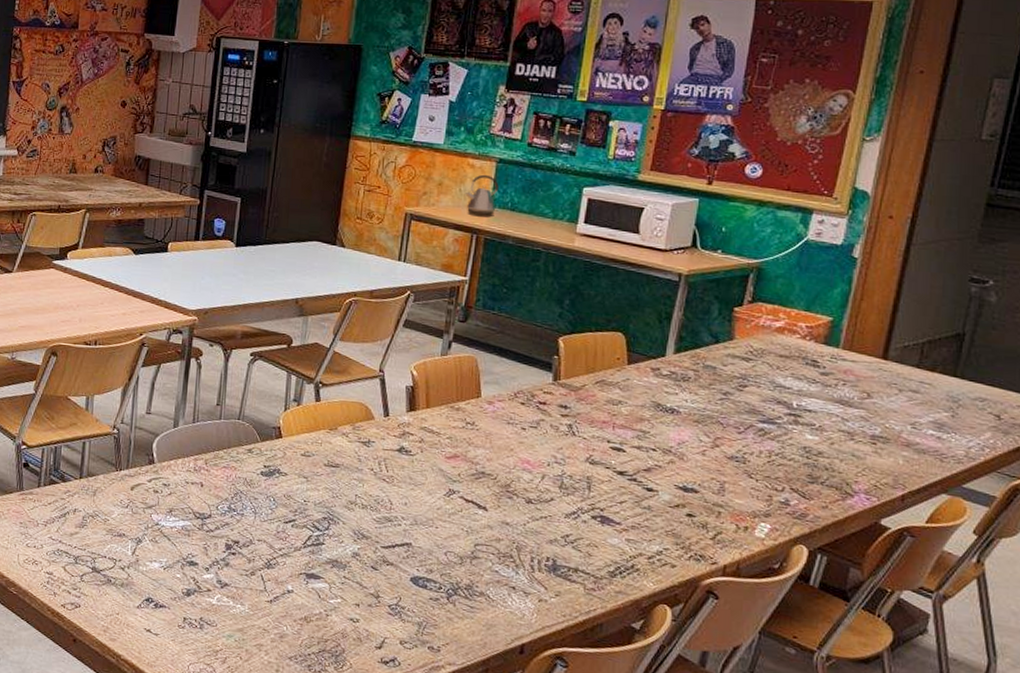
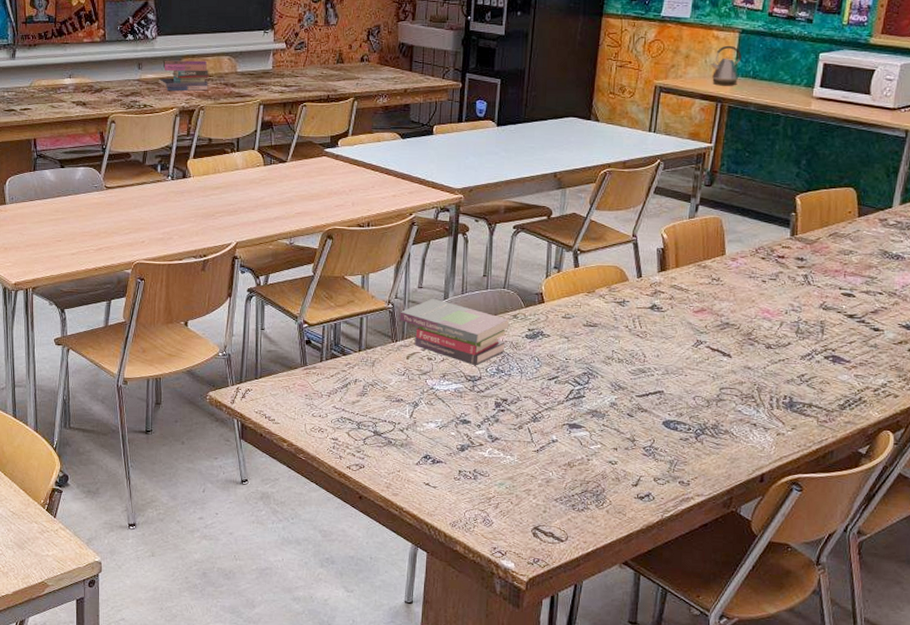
books: none [125,425,243,502] -> present [399,298,509,365]

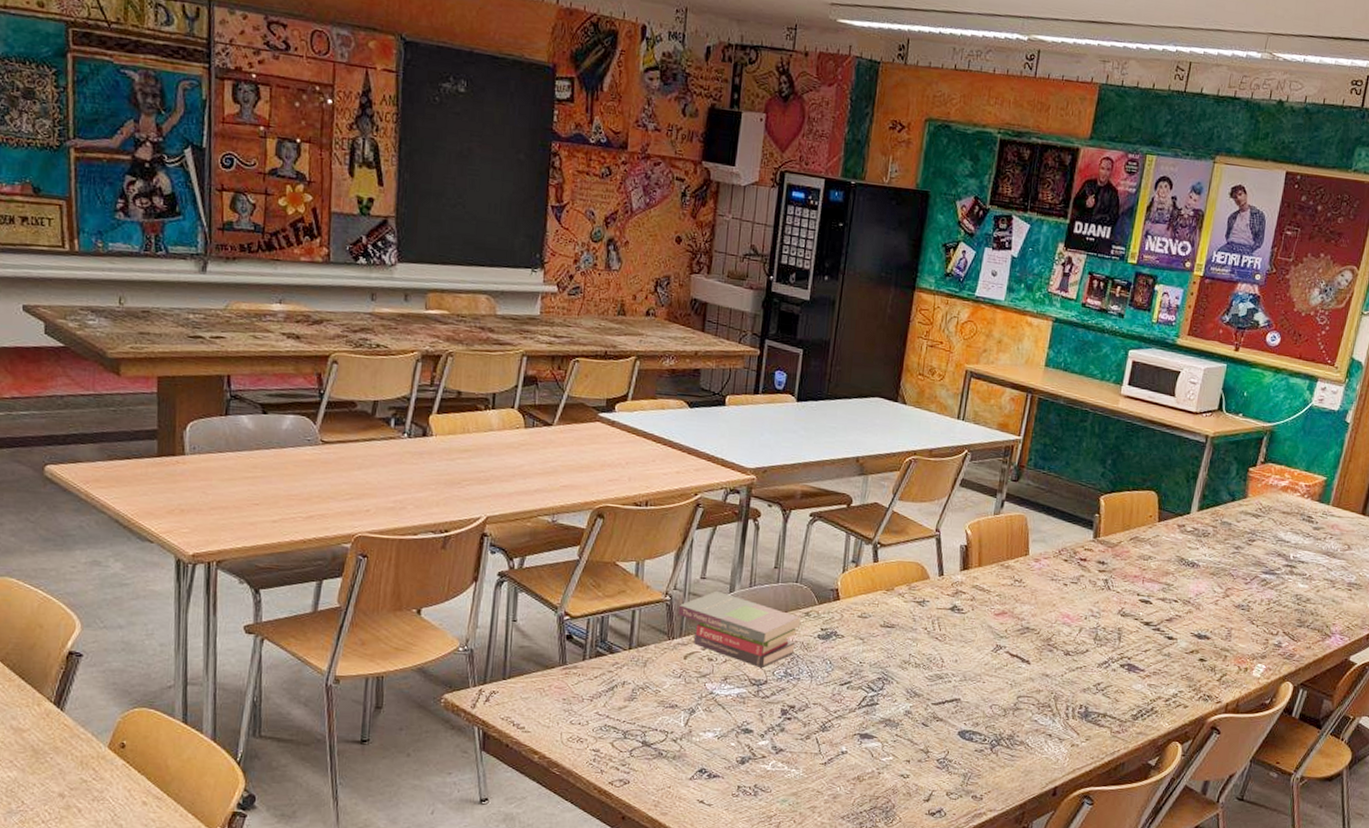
books: present [159,60,210,91] -> none [397,292,462,334]
kettle: present [710,45,742,86] -> none [1022,333,1054,377]

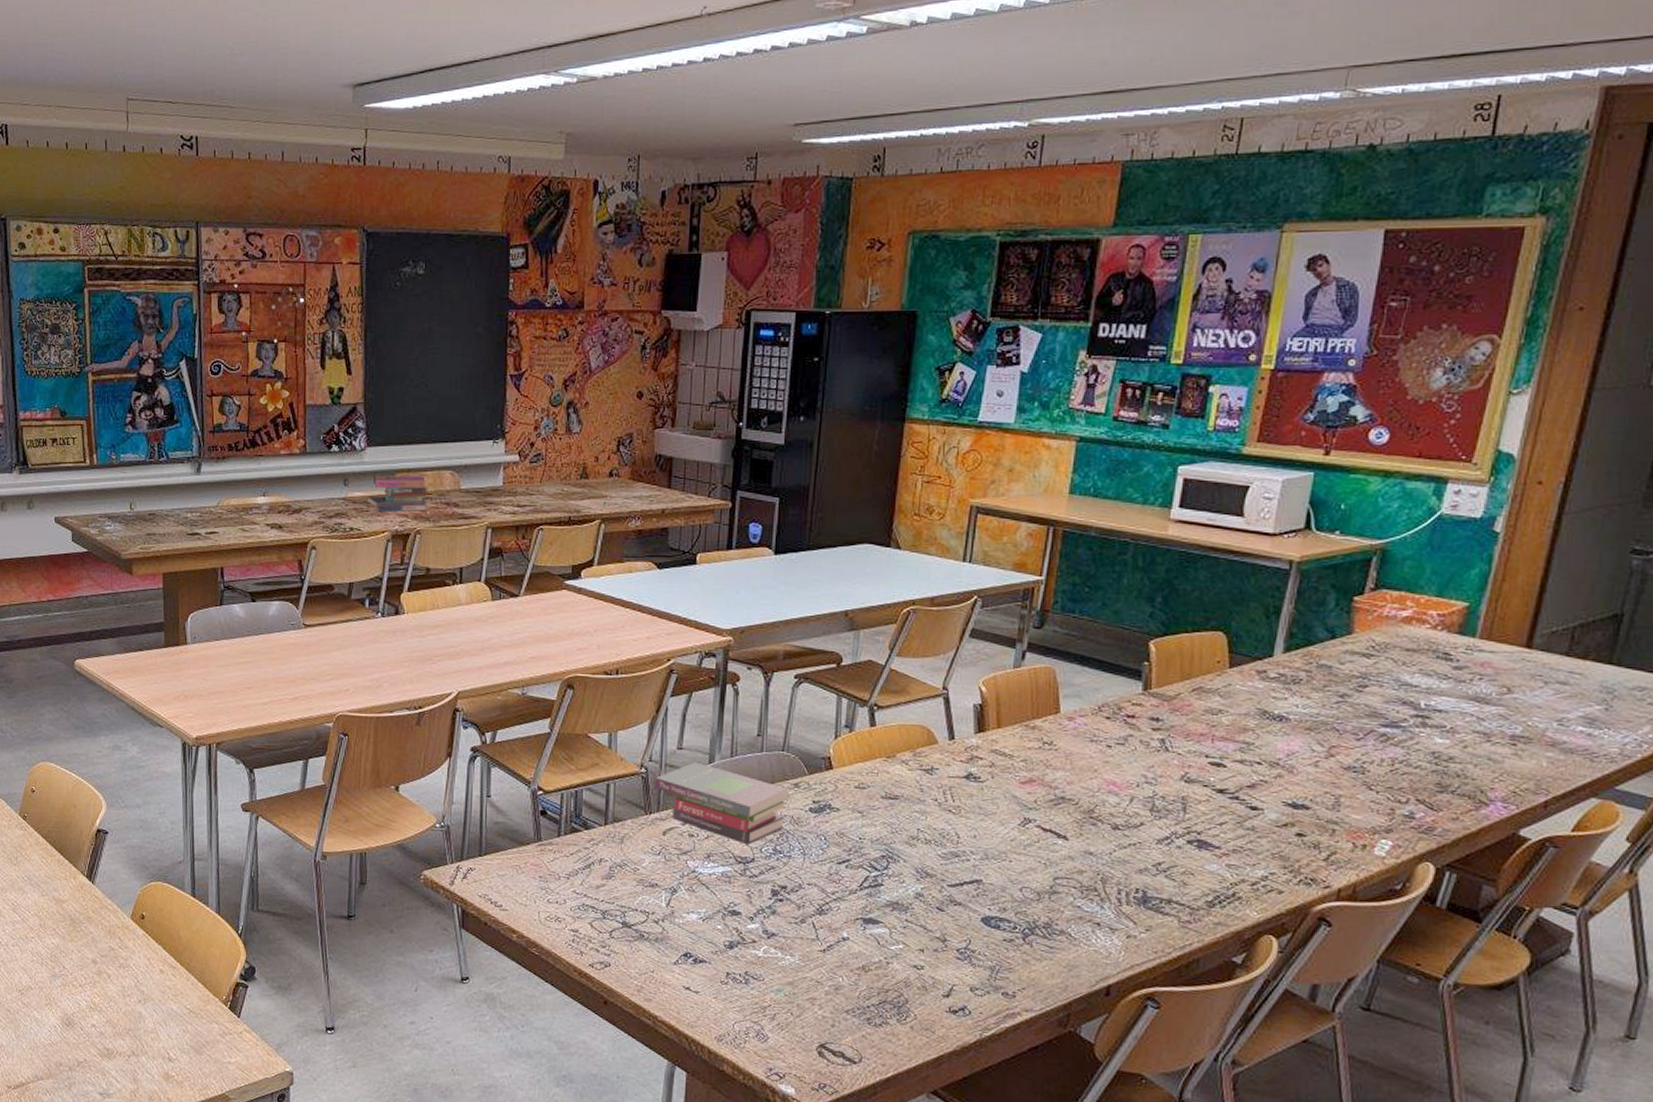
books: none [397,292,462,334] -> present [368,475,428,512]

